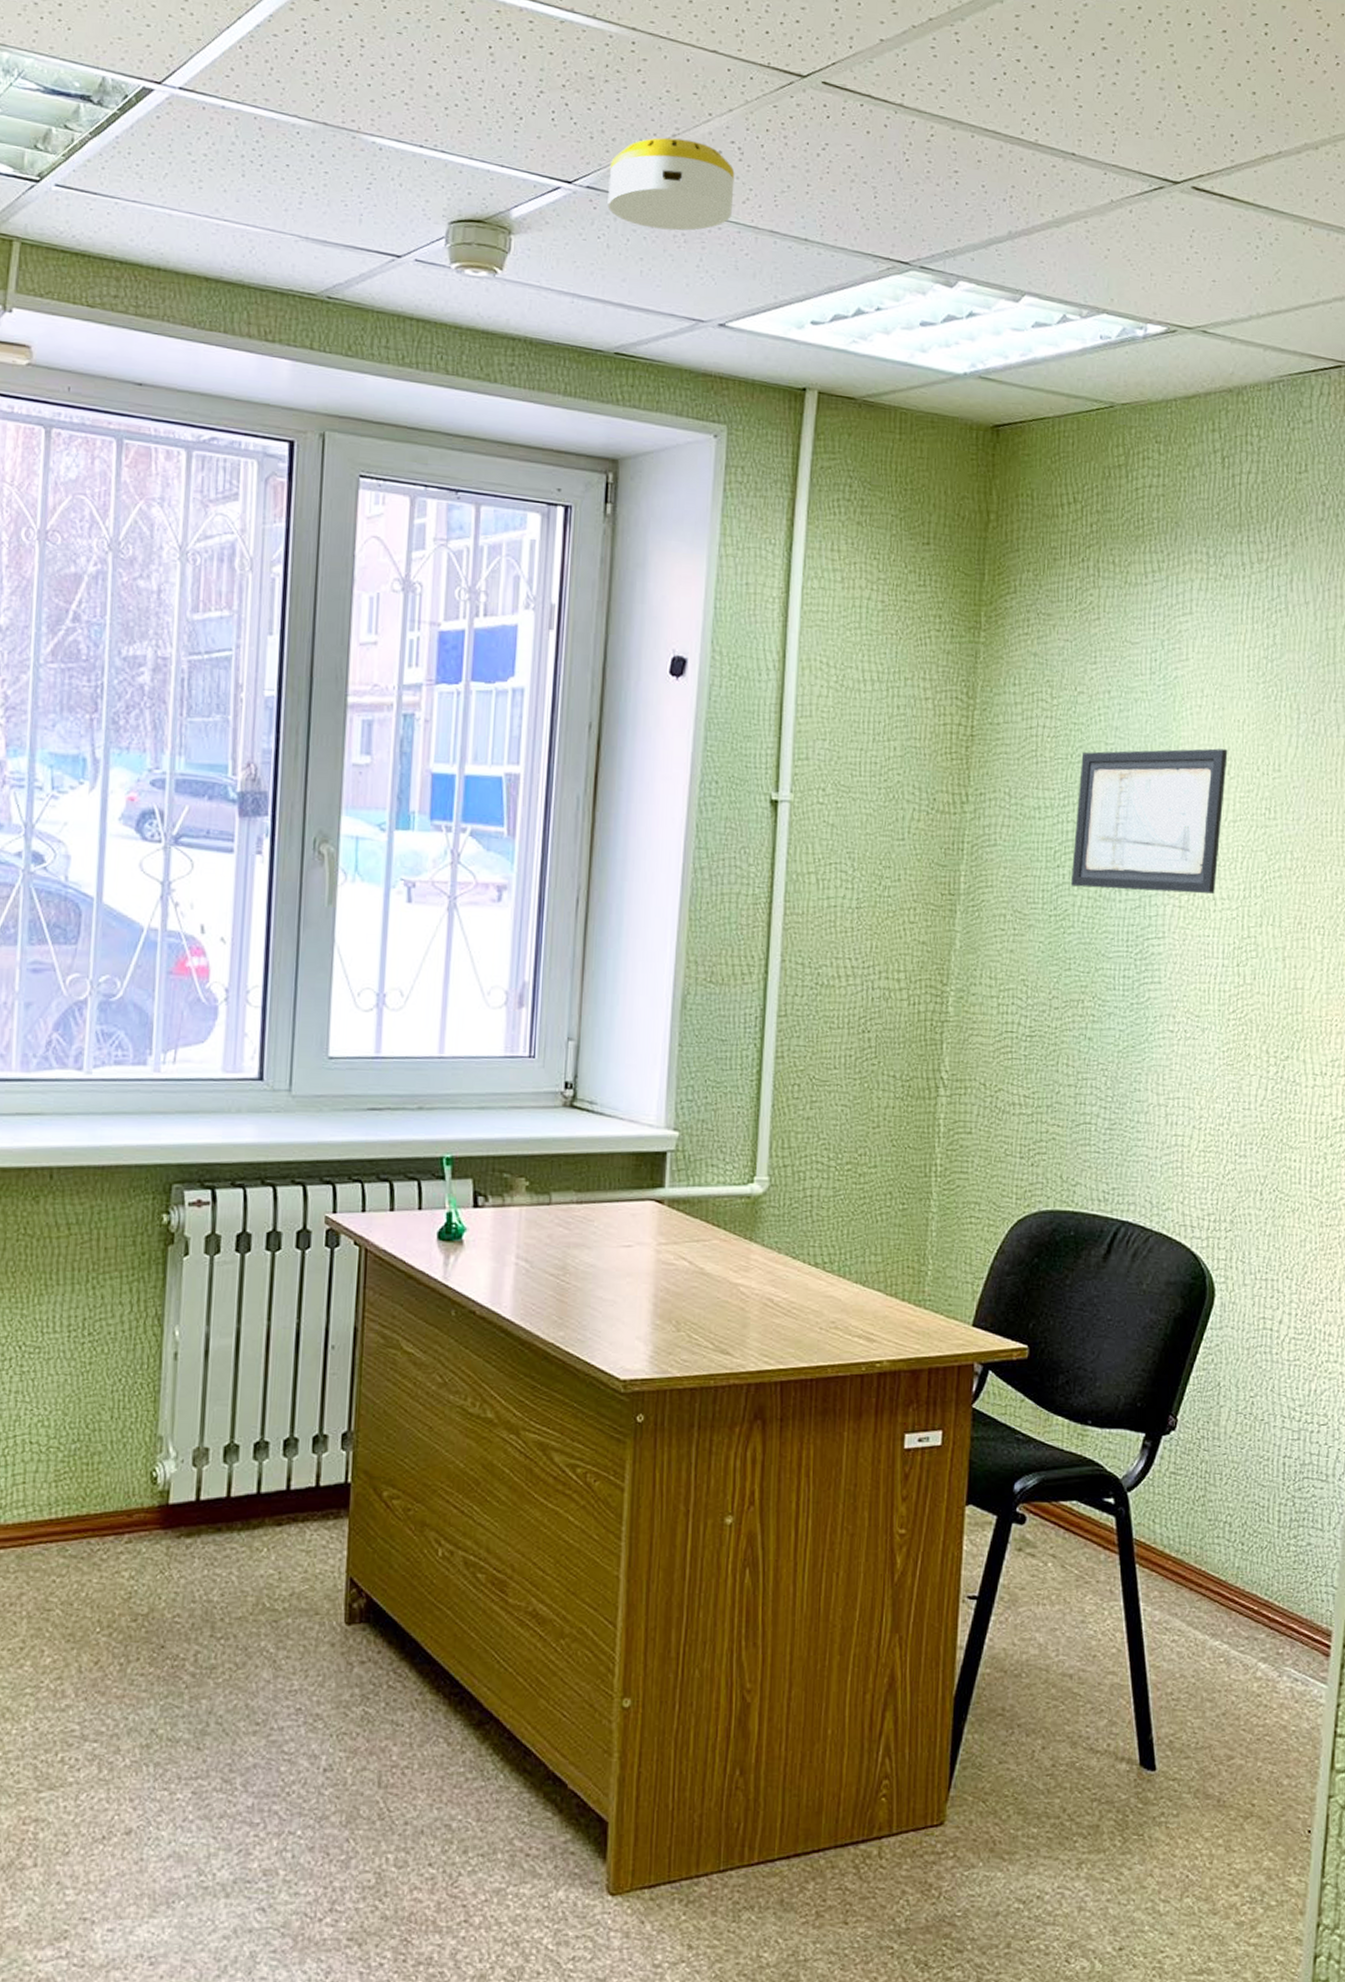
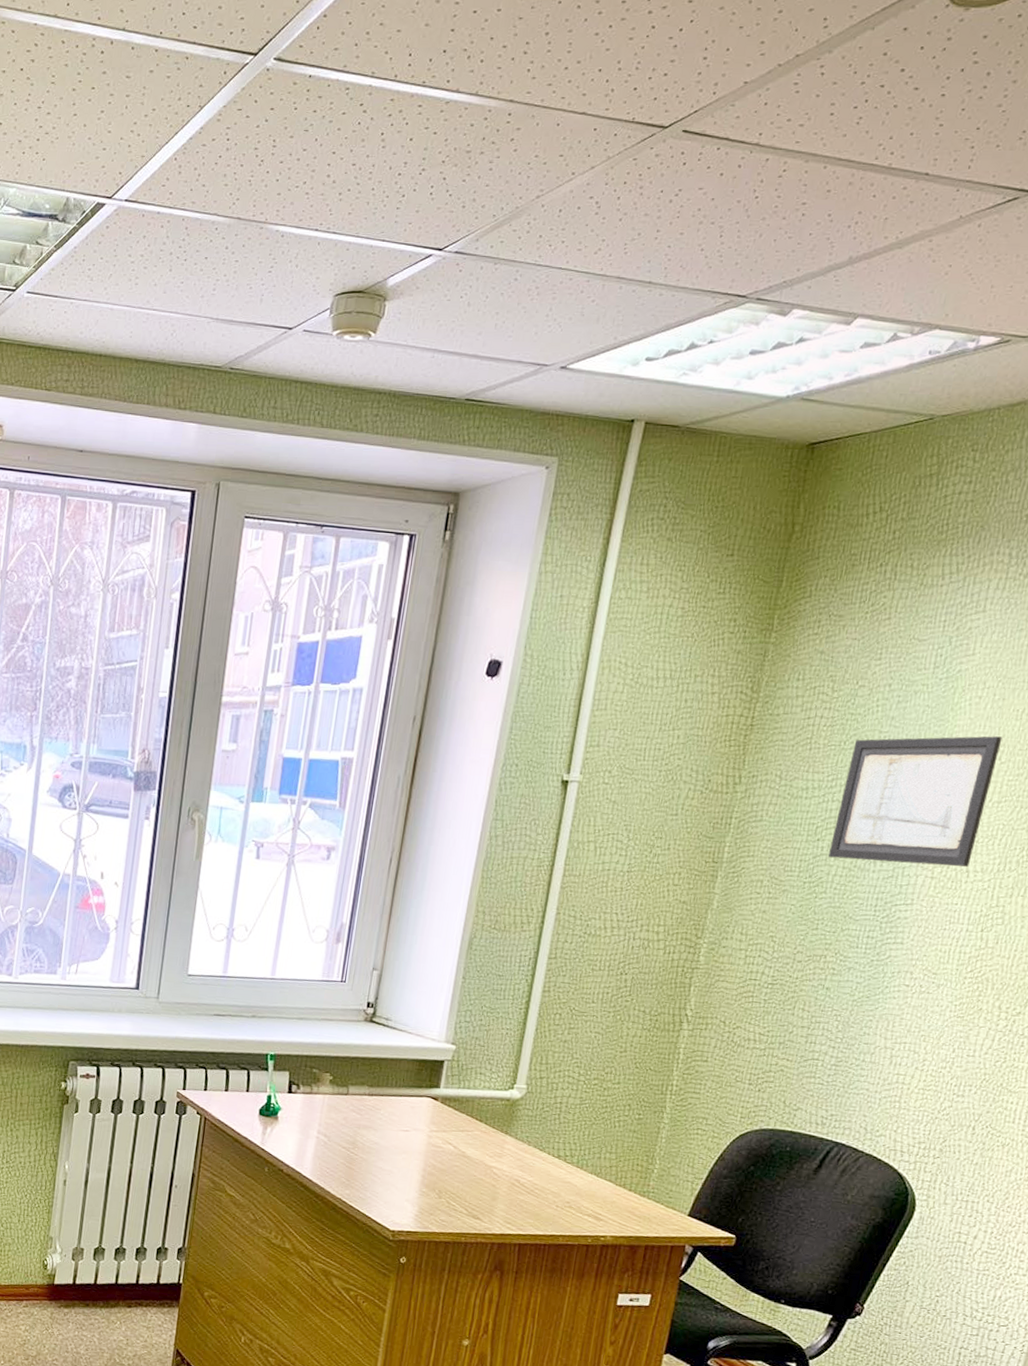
smoke detector: present [607,137,735,231] -> none [472,199,590,285]

